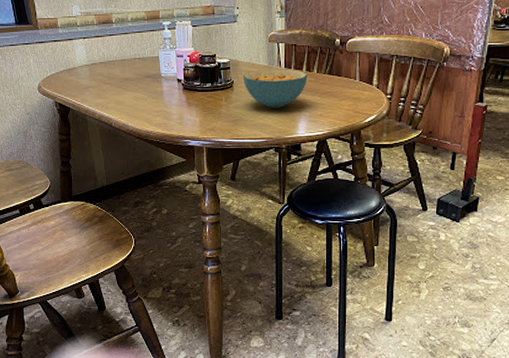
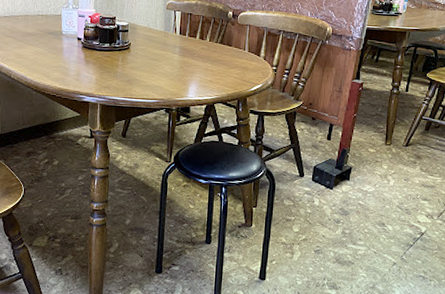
cereal bowl: present [243,69,308,108] -> none [140,34,201,72]

